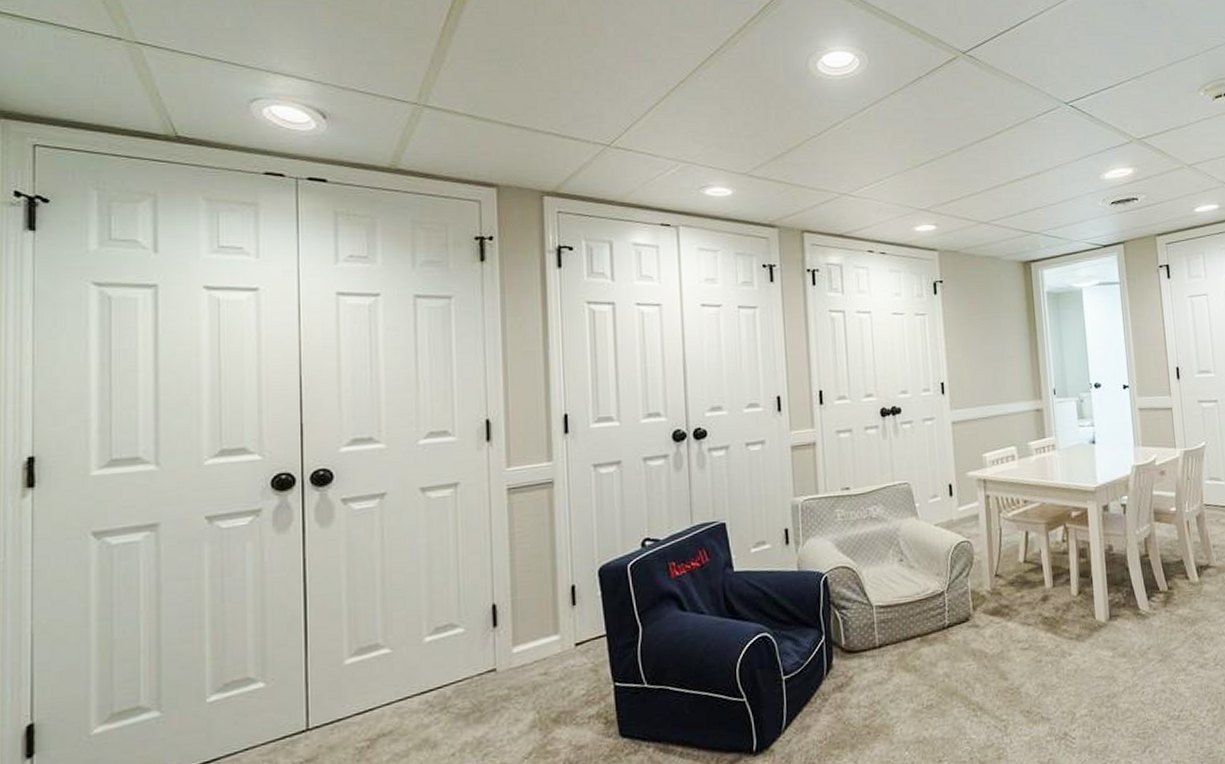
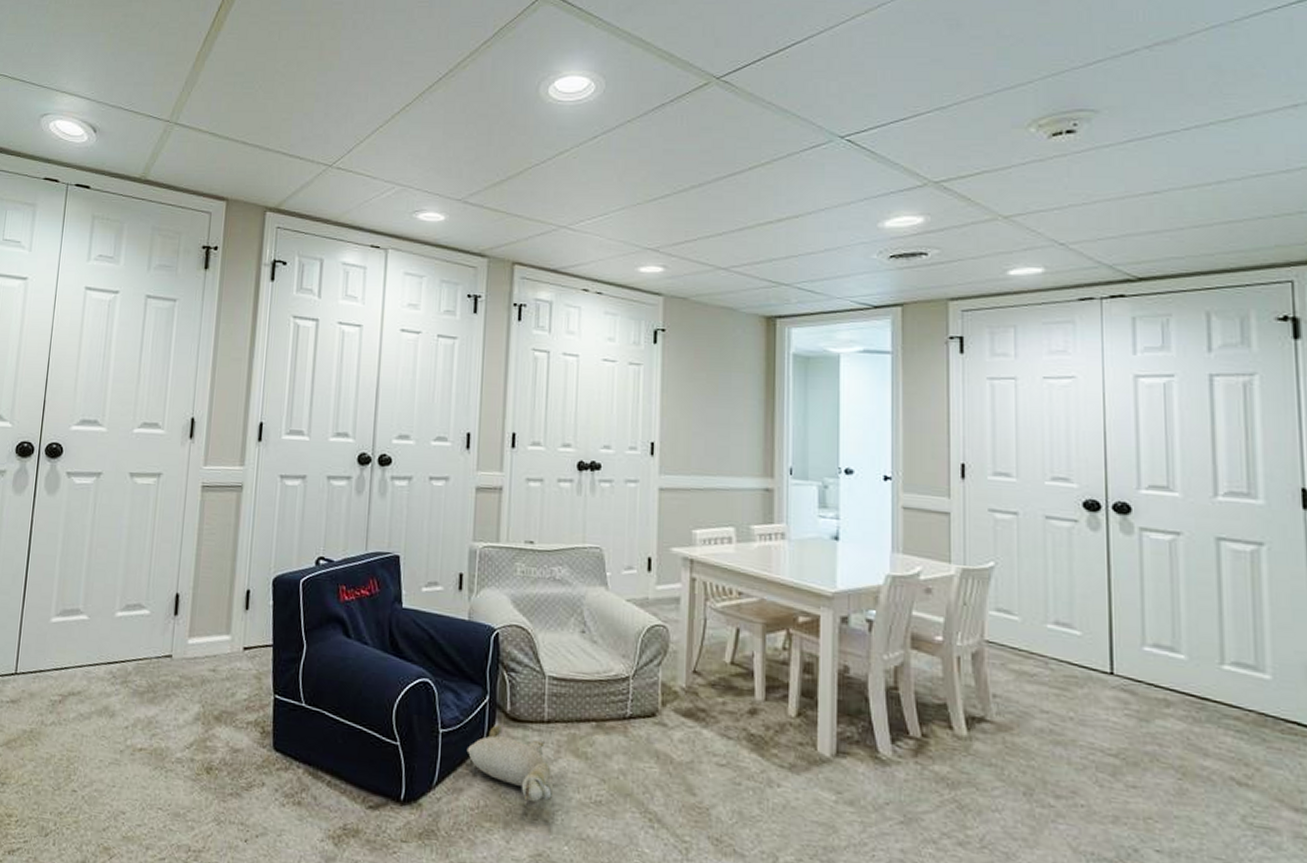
plush toy: none [809,660,890,722] -> present [466,725,552,803]

